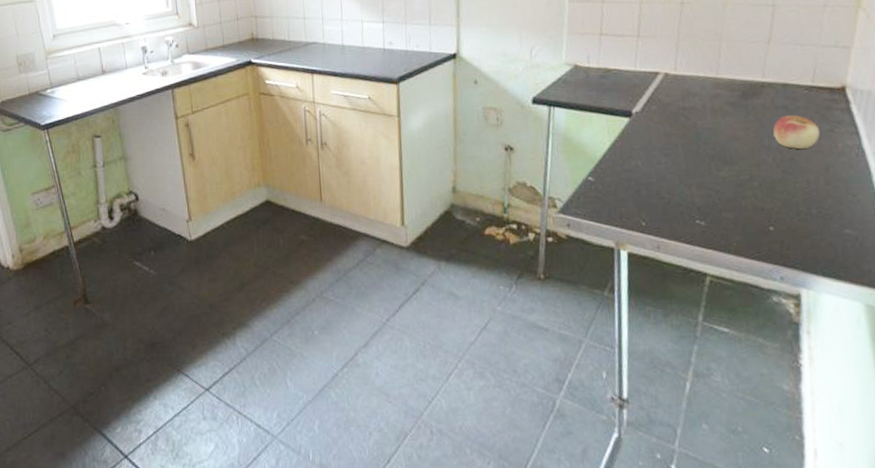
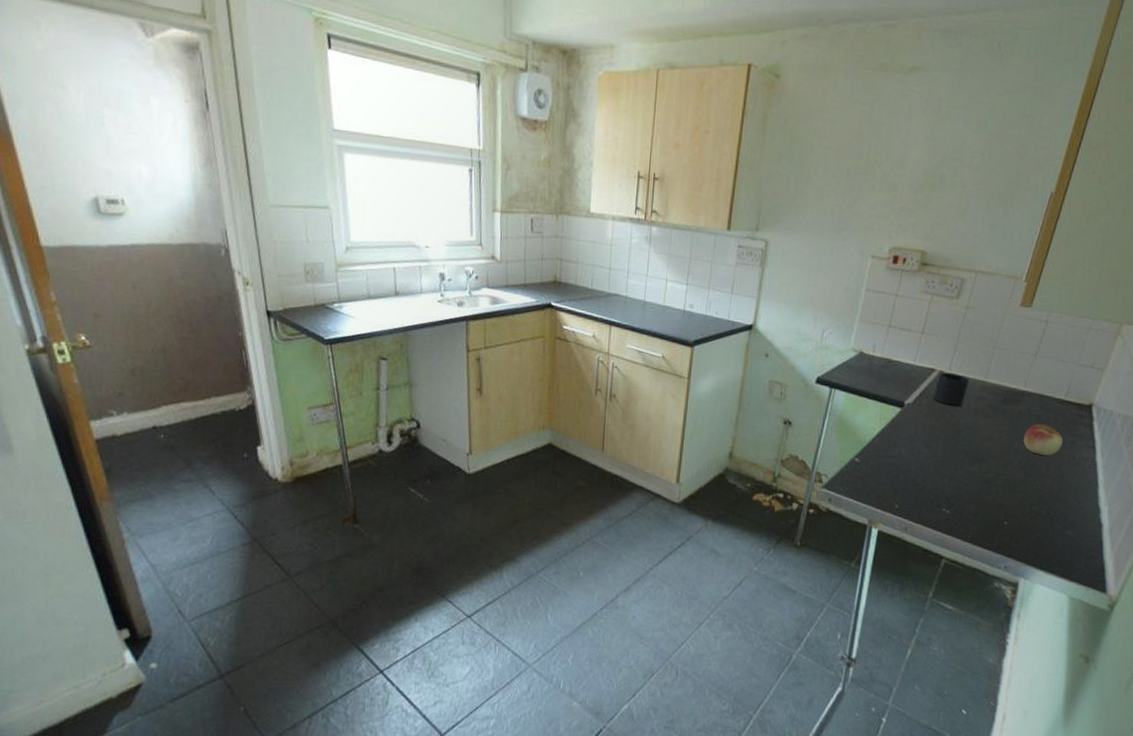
mug: none [662,73,700,109] -> present [933,372,970,406]

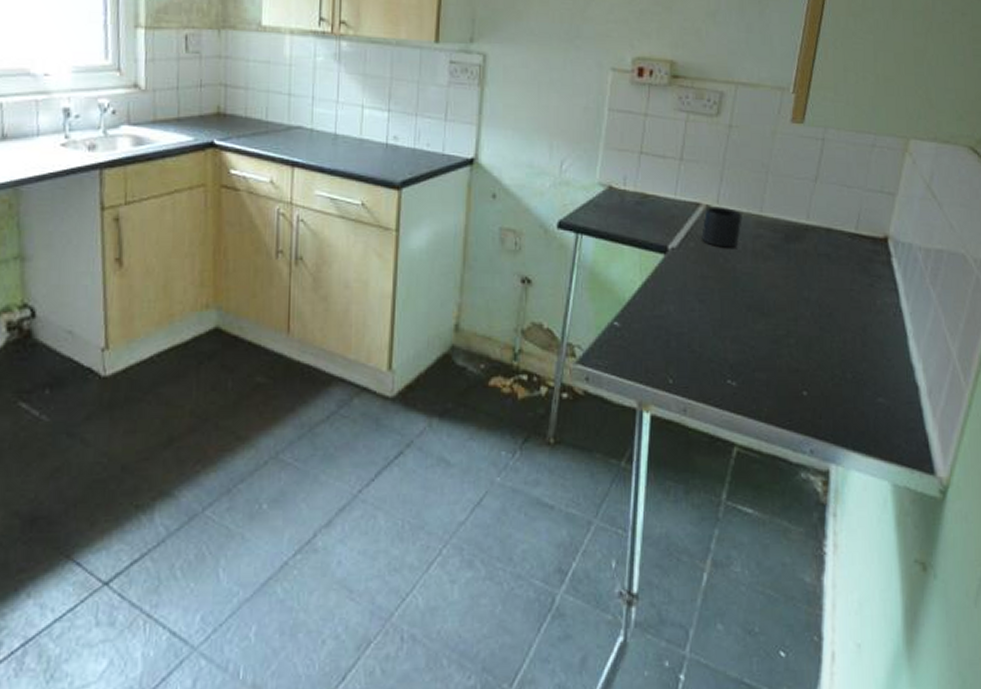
apple: present [1023,424,1064,456] -> none [814,265,860,303]

